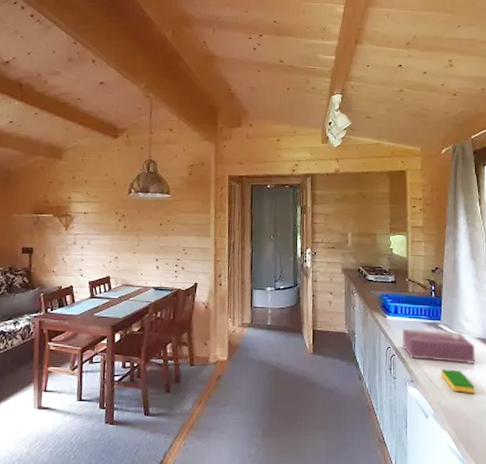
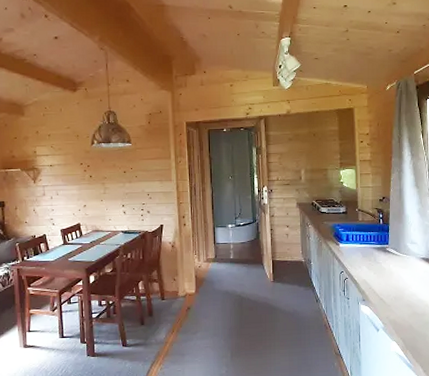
tissue box: present [401,329,476,365] -> none [353,254,421,282]
dish sponge: present [441,369,476,393] -> none [389,287,421,307]

